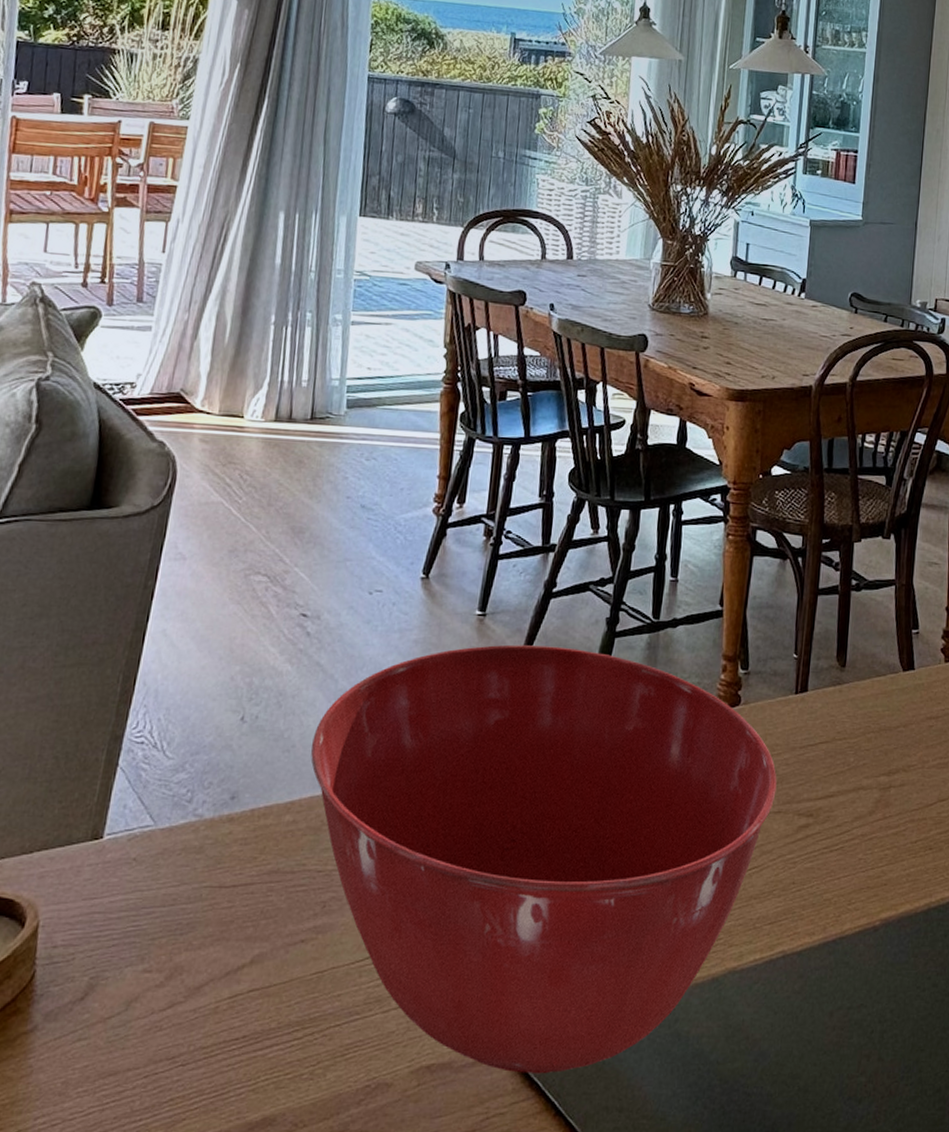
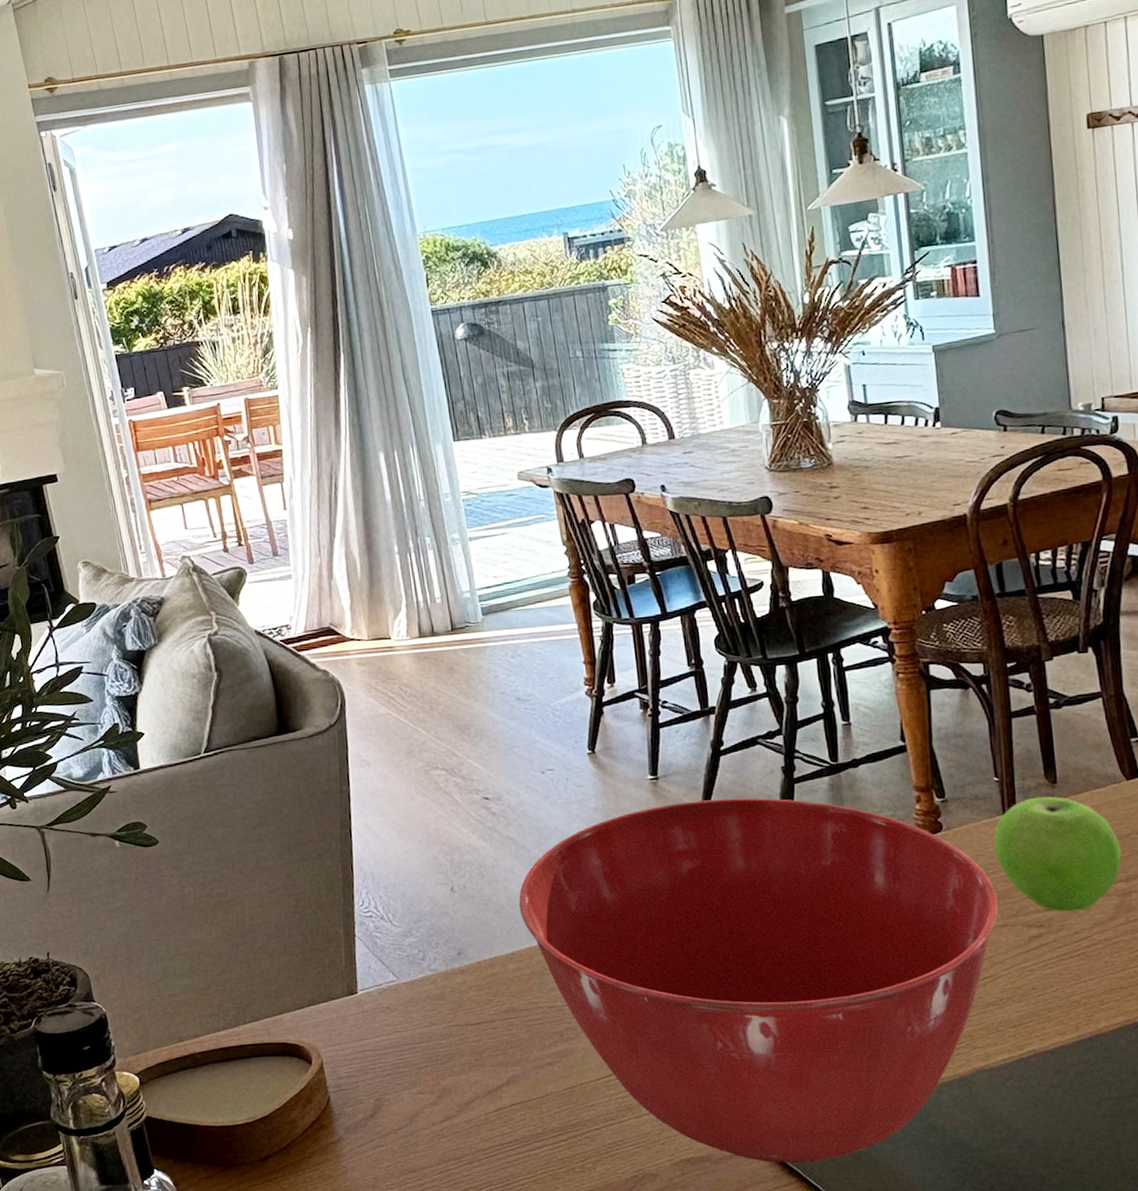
fruit: none [782,679,889,803] -> present [994,796,1122,912]

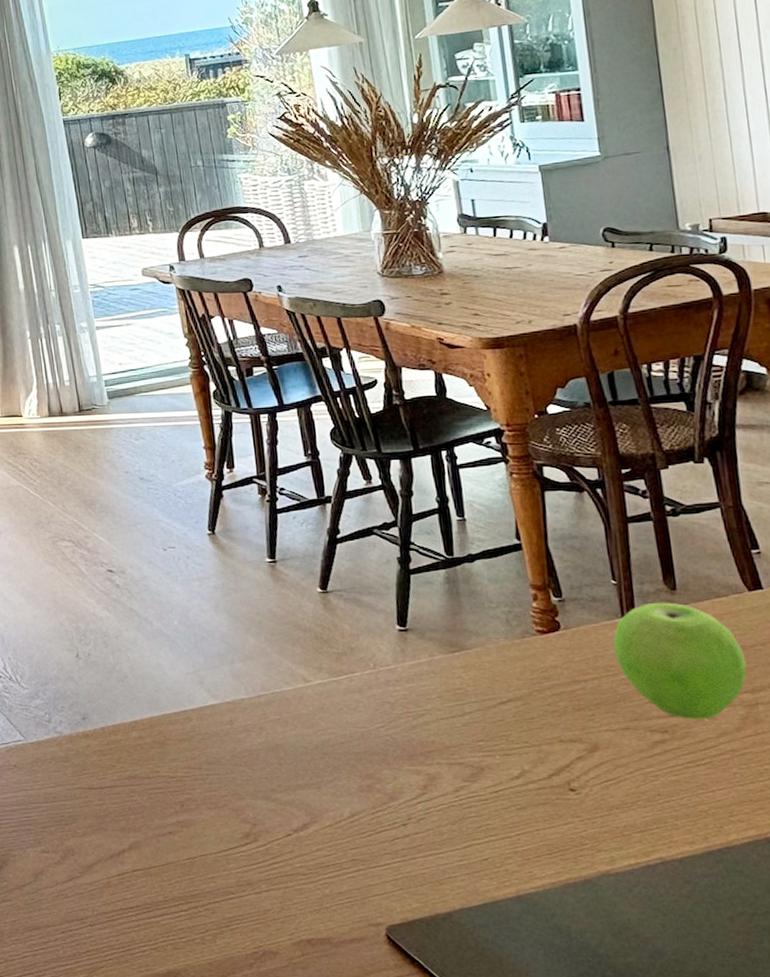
mixing bowl: present [518,798,999,1164] -> none [141,585,620,954]

